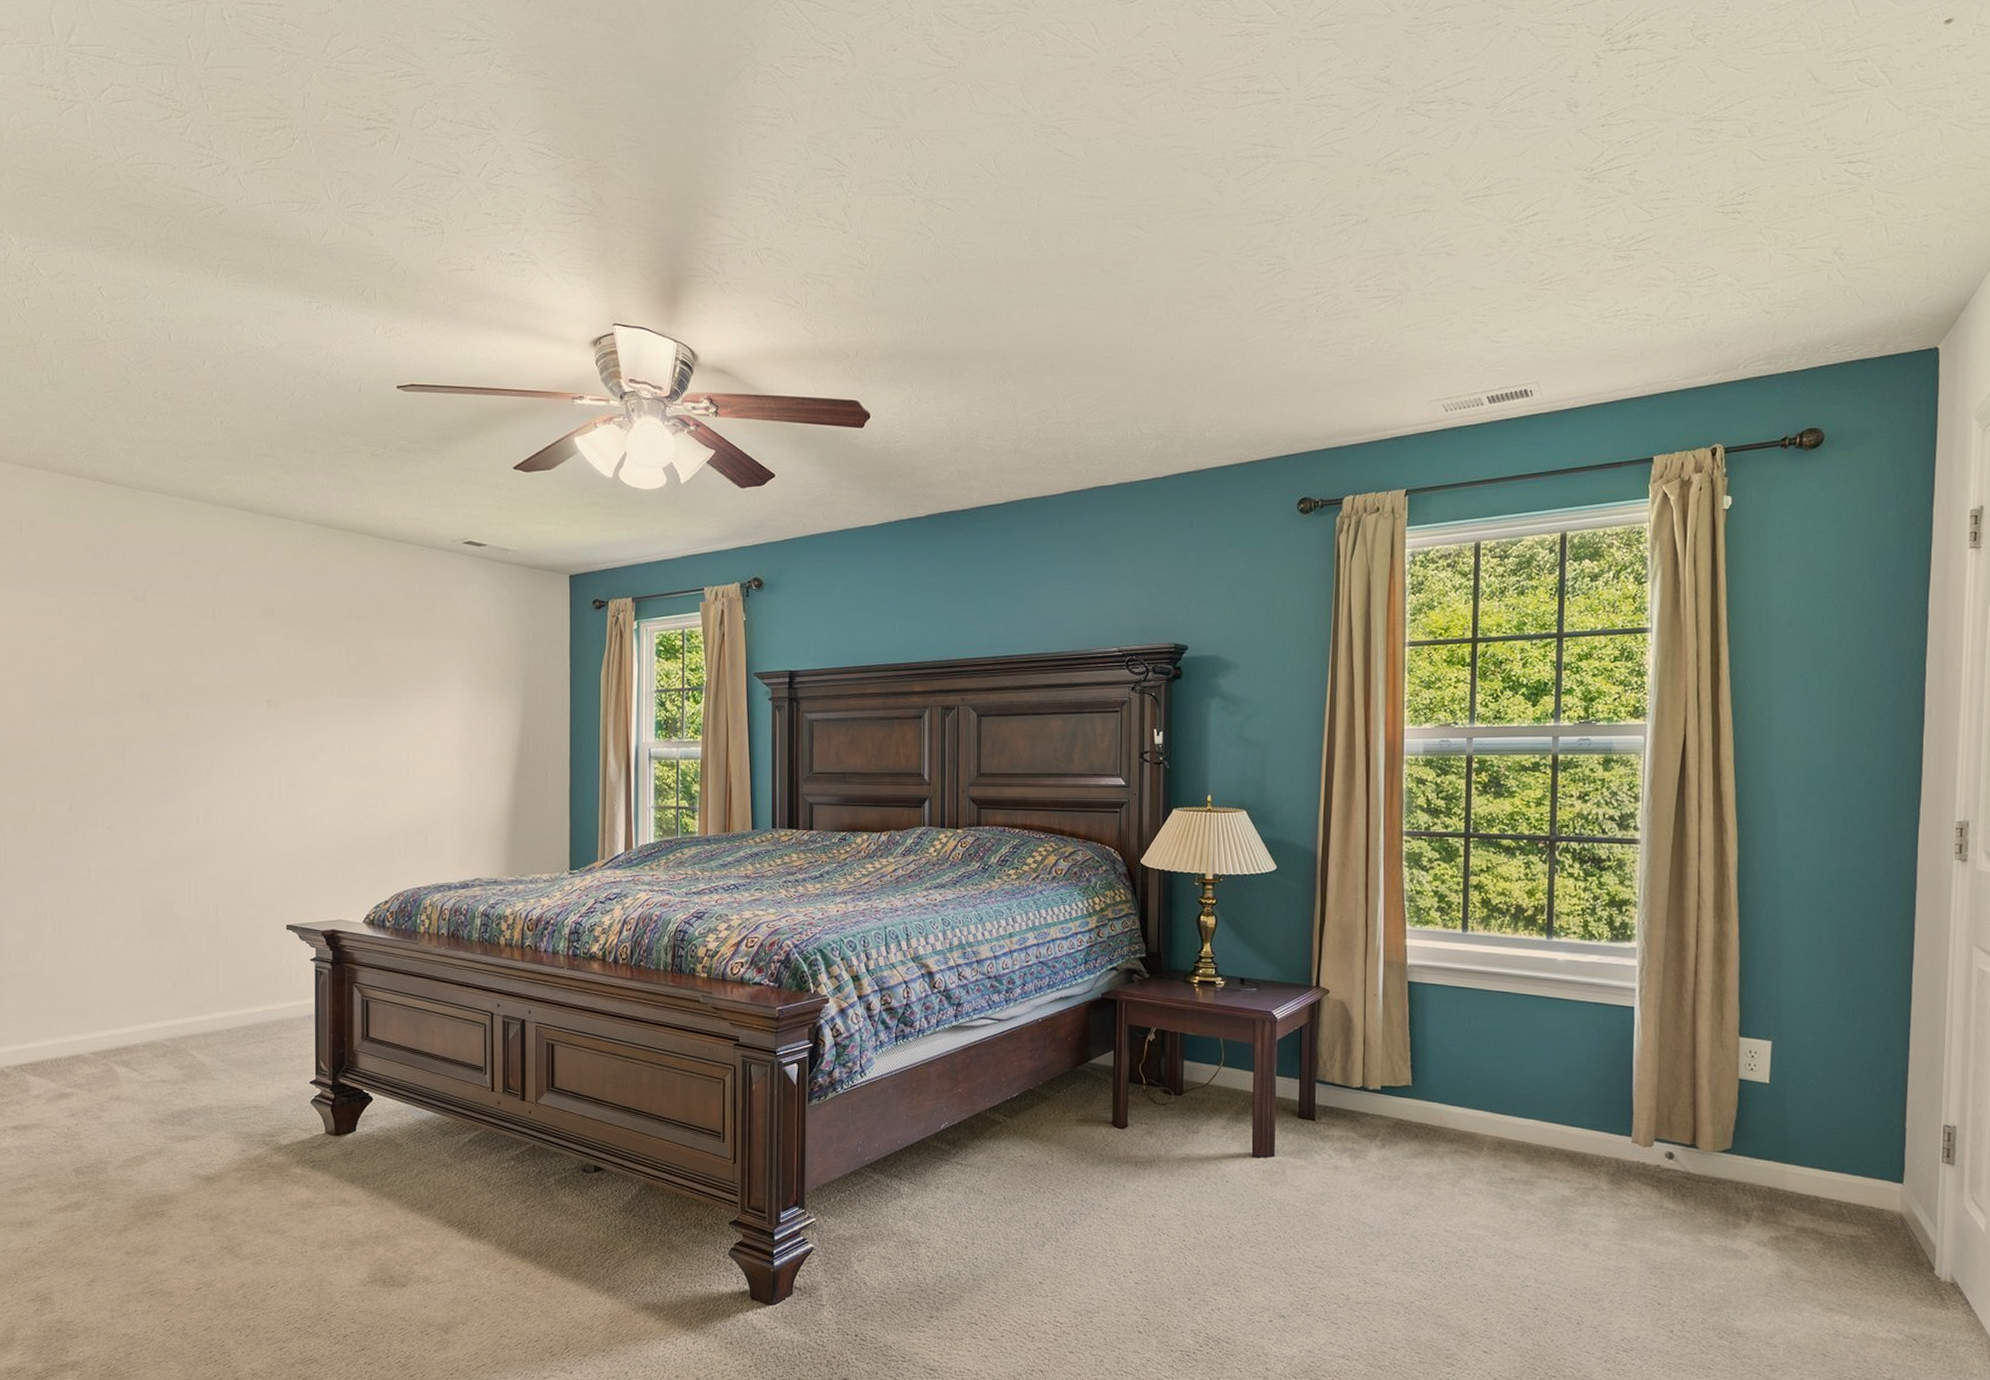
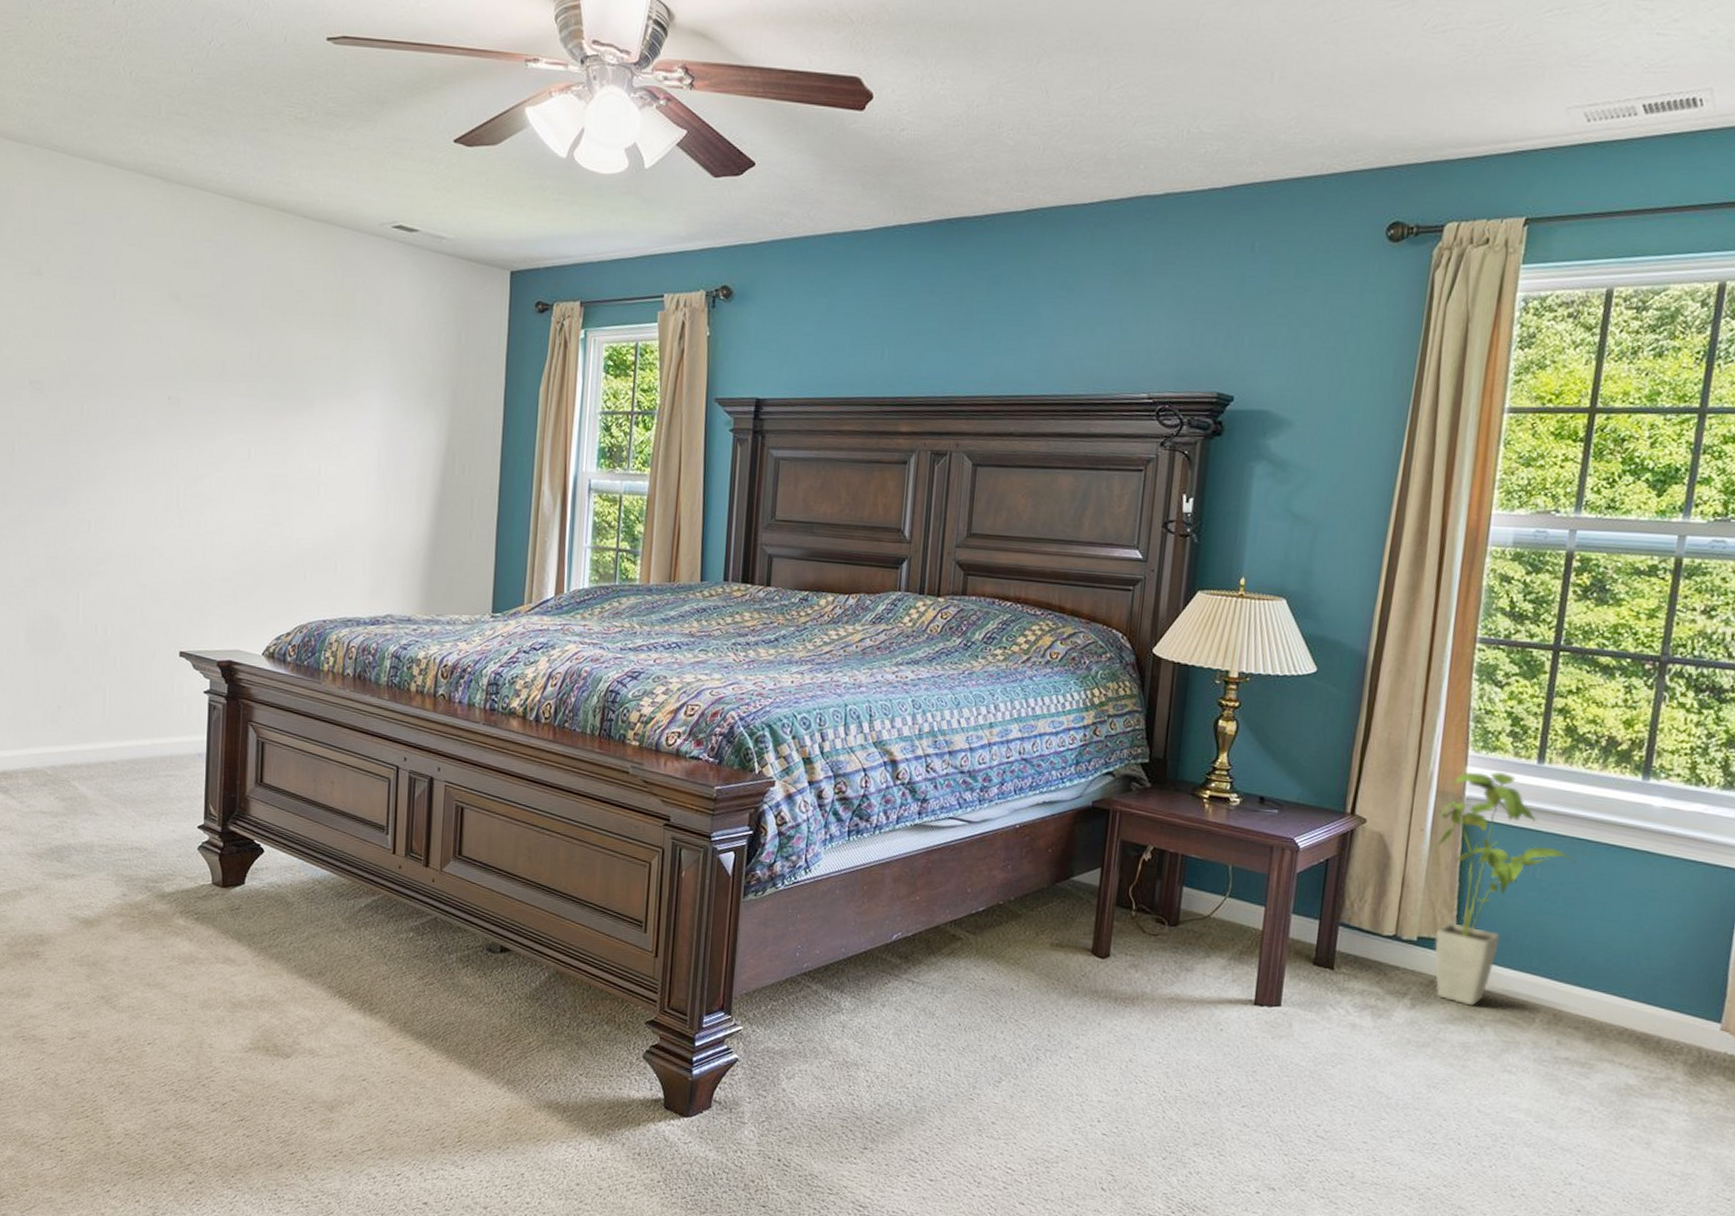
house plant: none [1386,941,1503,1141] -> present [1433,771,1577,1006]

